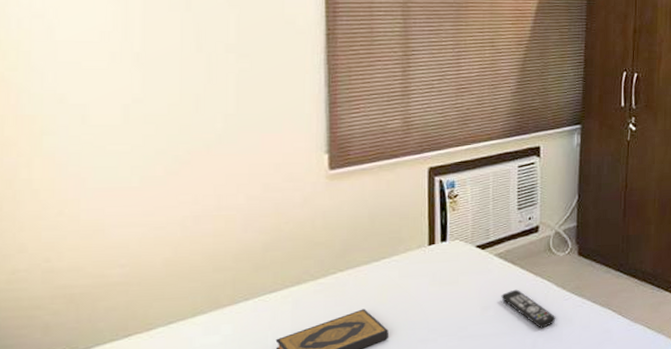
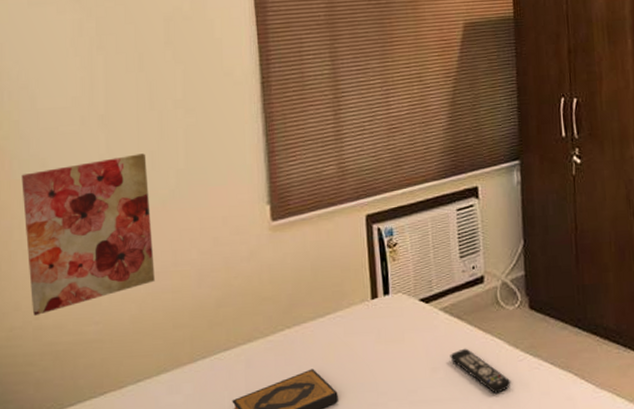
wall art: none [32,96,194,259] -> present [21,153,155,317]

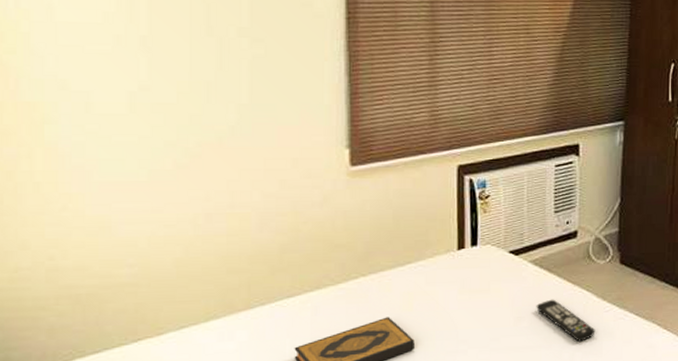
wall art: present [21,153,155,317] -> none [32,83,206,257]

